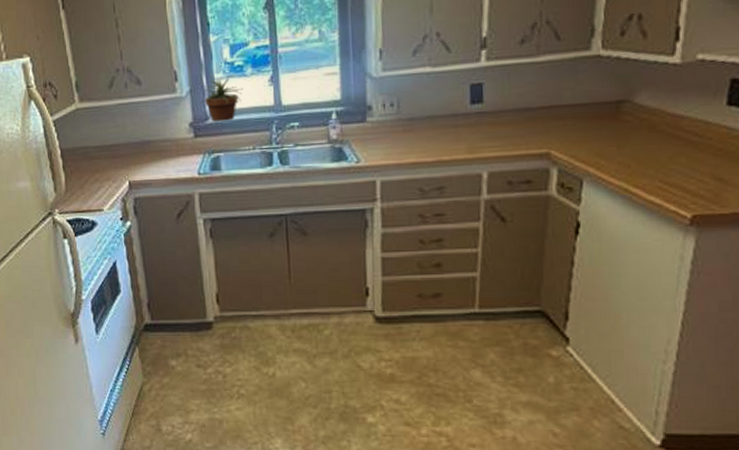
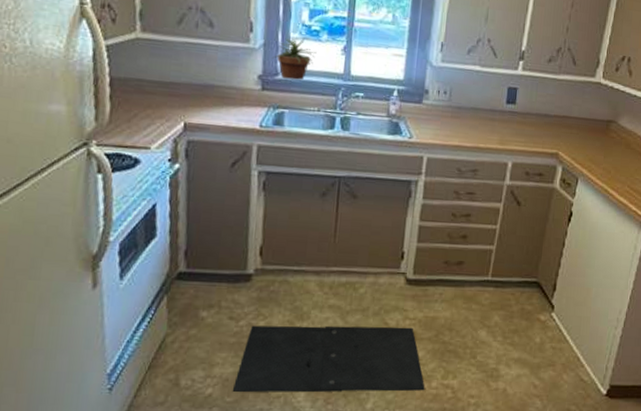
door mat: none [210,369,414,439] -> present [232,325,425,393]

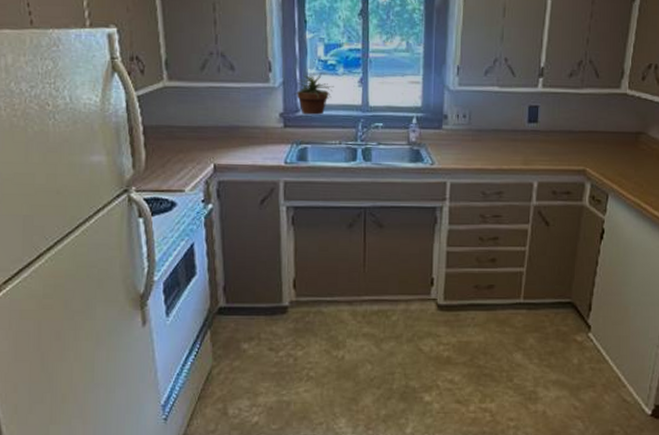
door mat: present [232,325,425,393] -> none [276,352,463,420]

